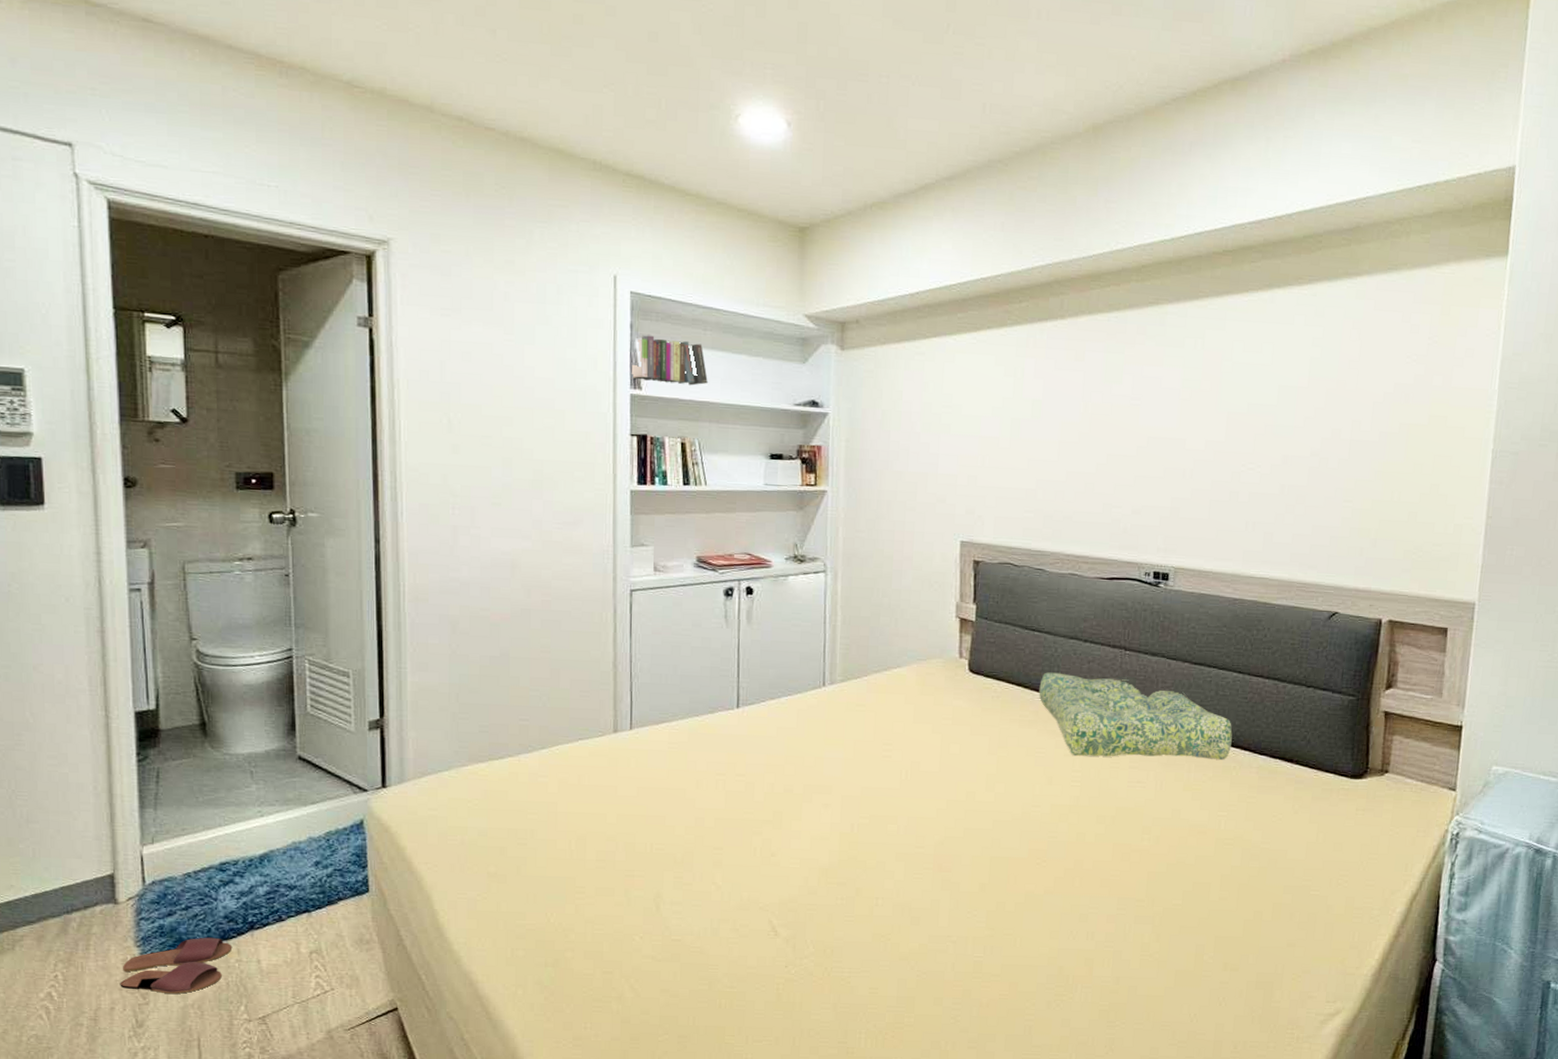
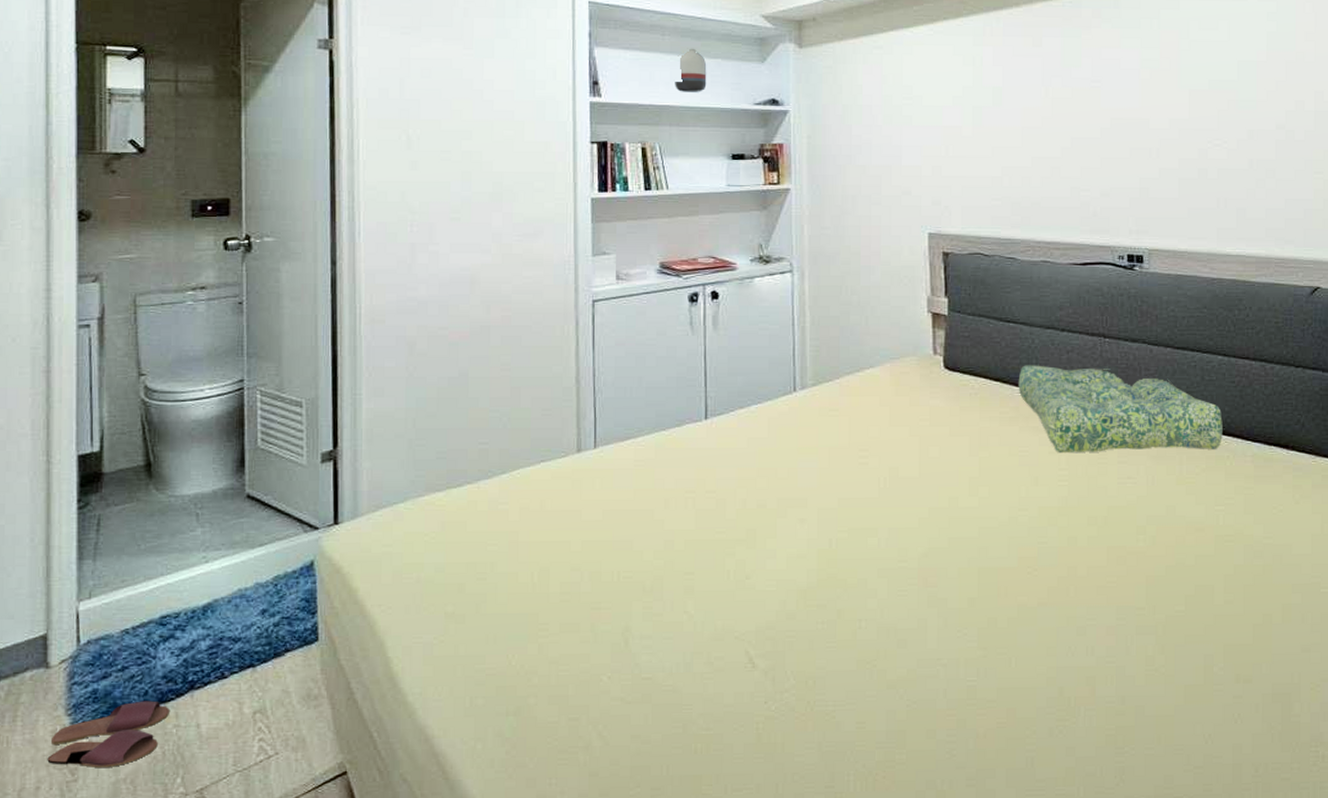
books: present [631,335,708,386] -> none [590,43,667,90]
vase: none [715,346,747,390] -> present [675,49,706,92]

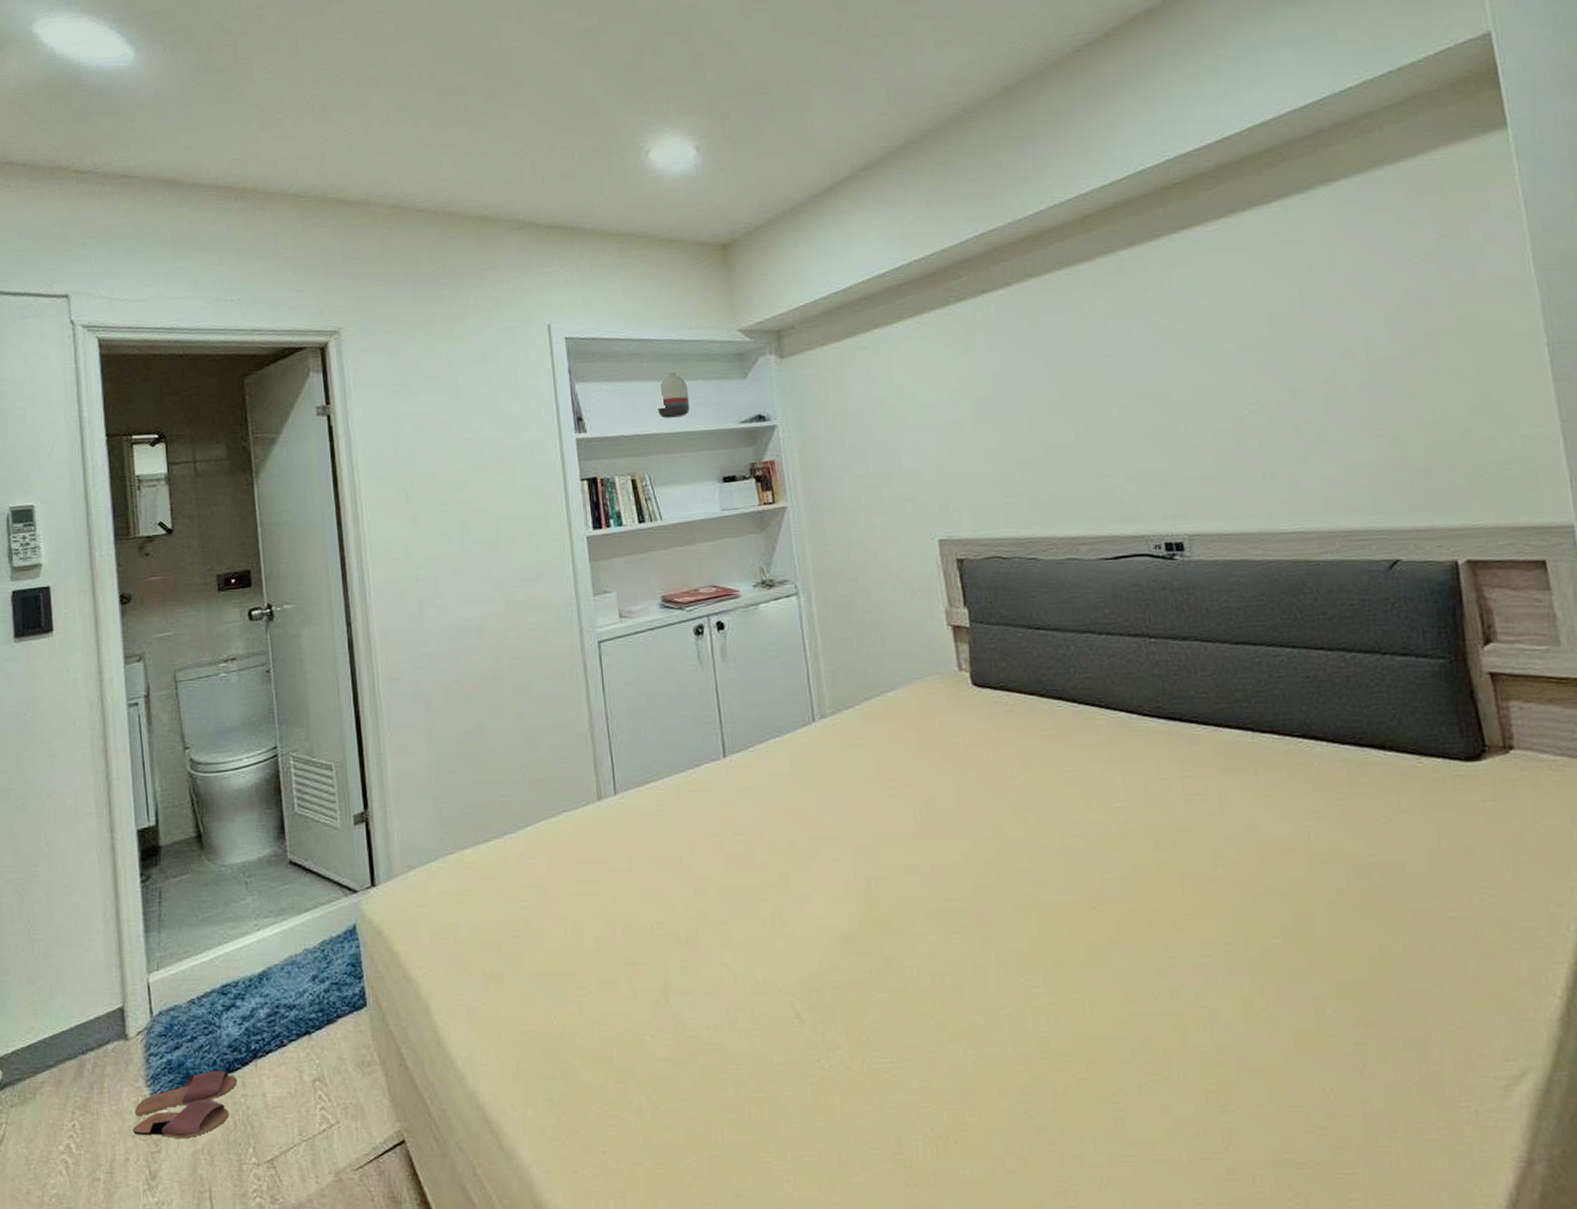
seat cushion: present [1018,365,1223,454] -> none [1056,672,1303,771]

